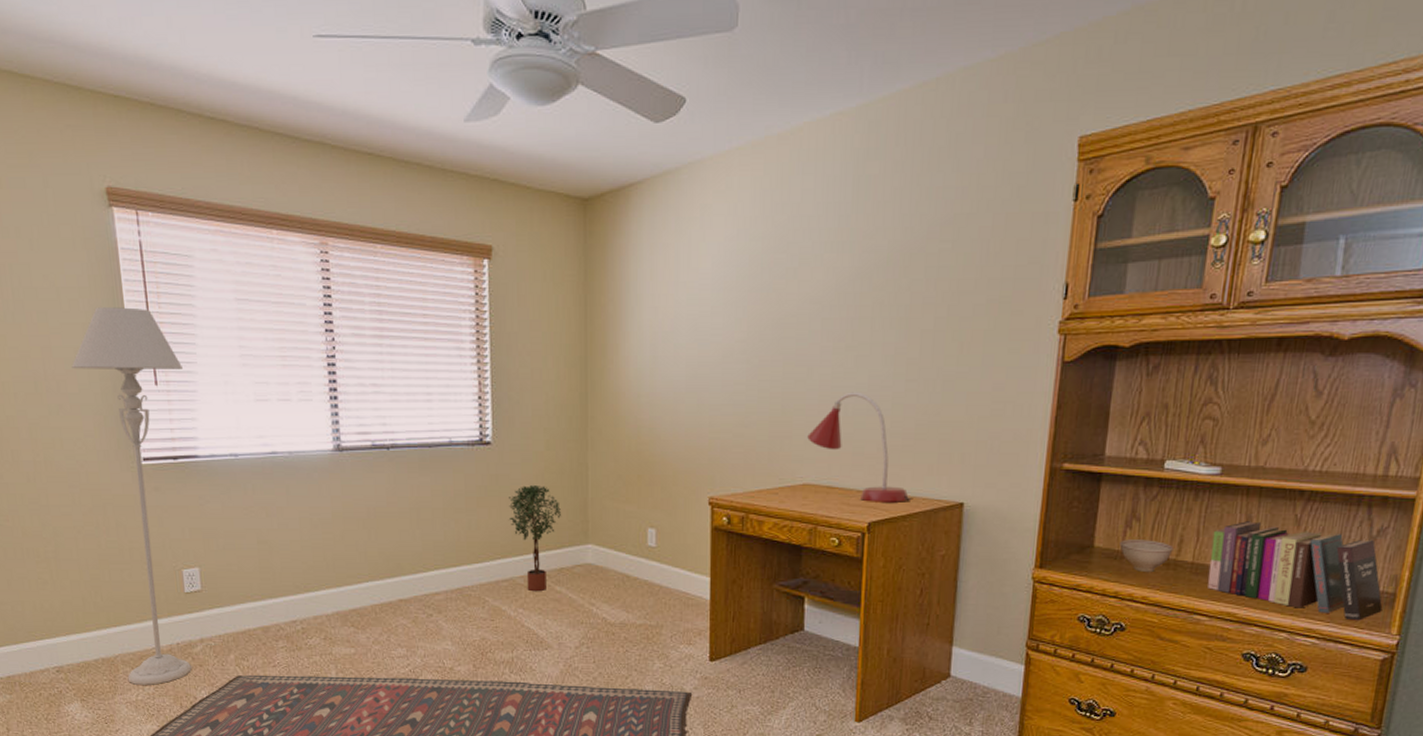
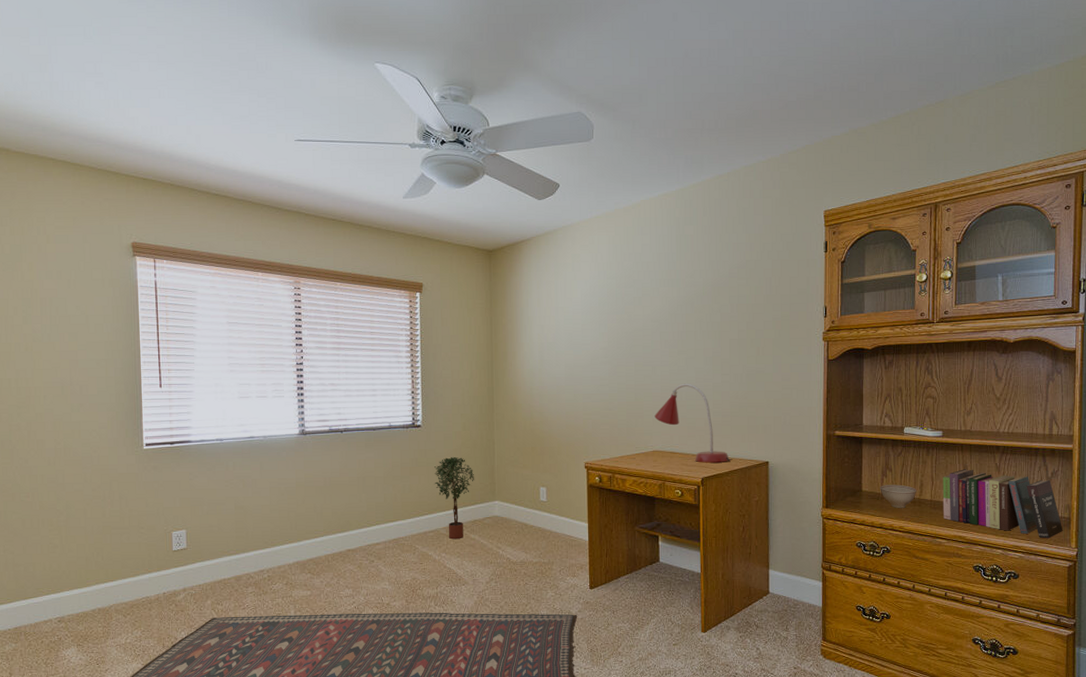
floor lamp: present [71,307,191,686] -> none [93,329,182,631]

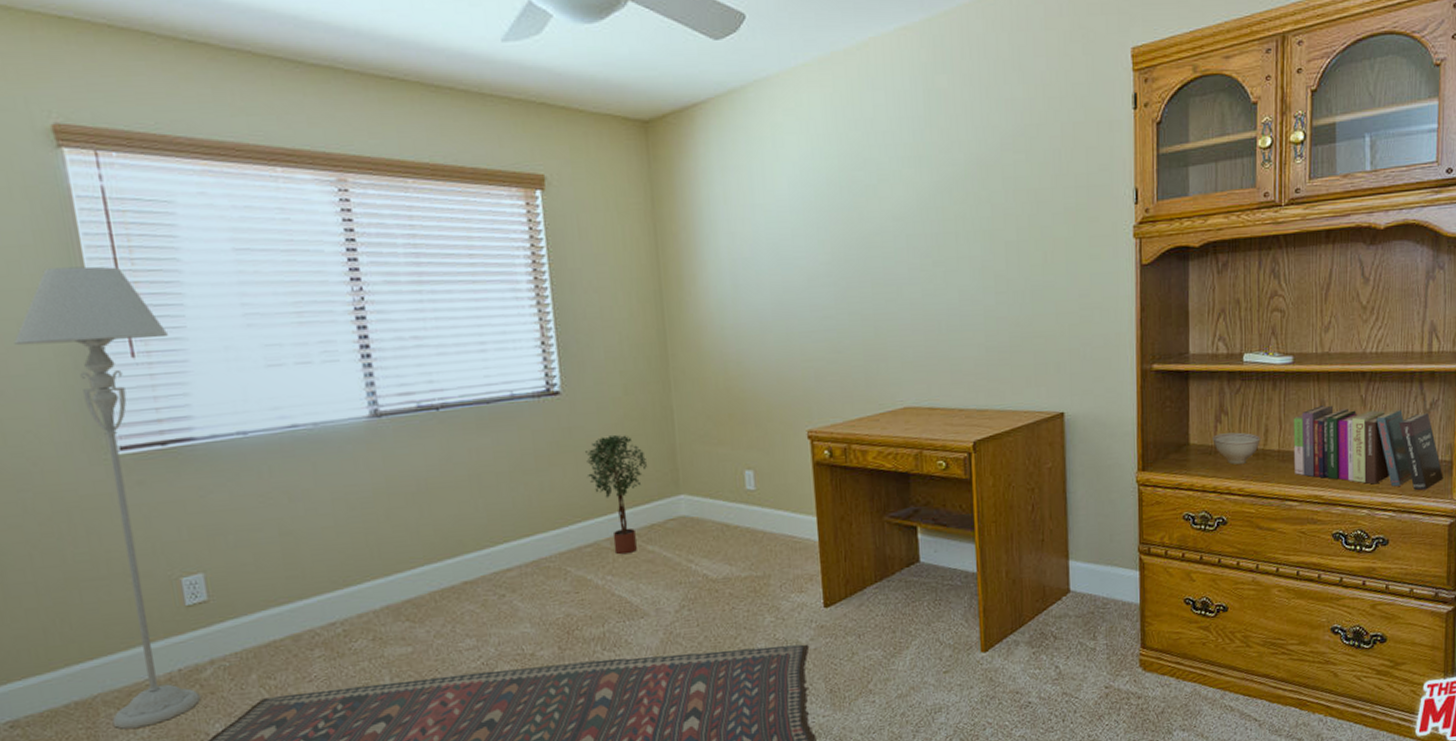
floor lamp: none [93,329,182,631] -> present [13,266,200,729]
desk lamp: present [654,383,732,463] -> none [903,308,1014,421]

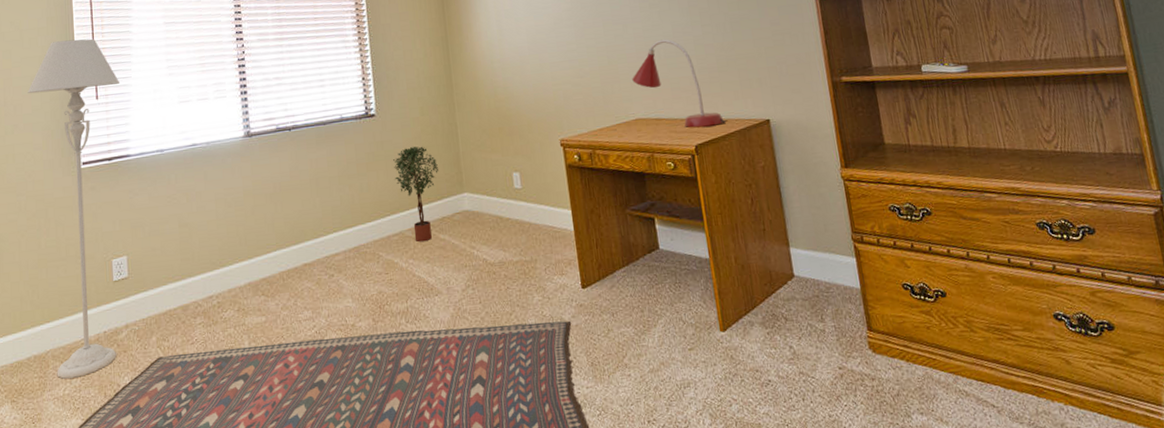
desk lamp: none [903,308,1014,421] -> present [632,39,727,128]
bowl: present [1212,432,1261,465] -> none [905,132,951,161]
books: present [1293,404,1443,491] -> none [978,106,1138,182]

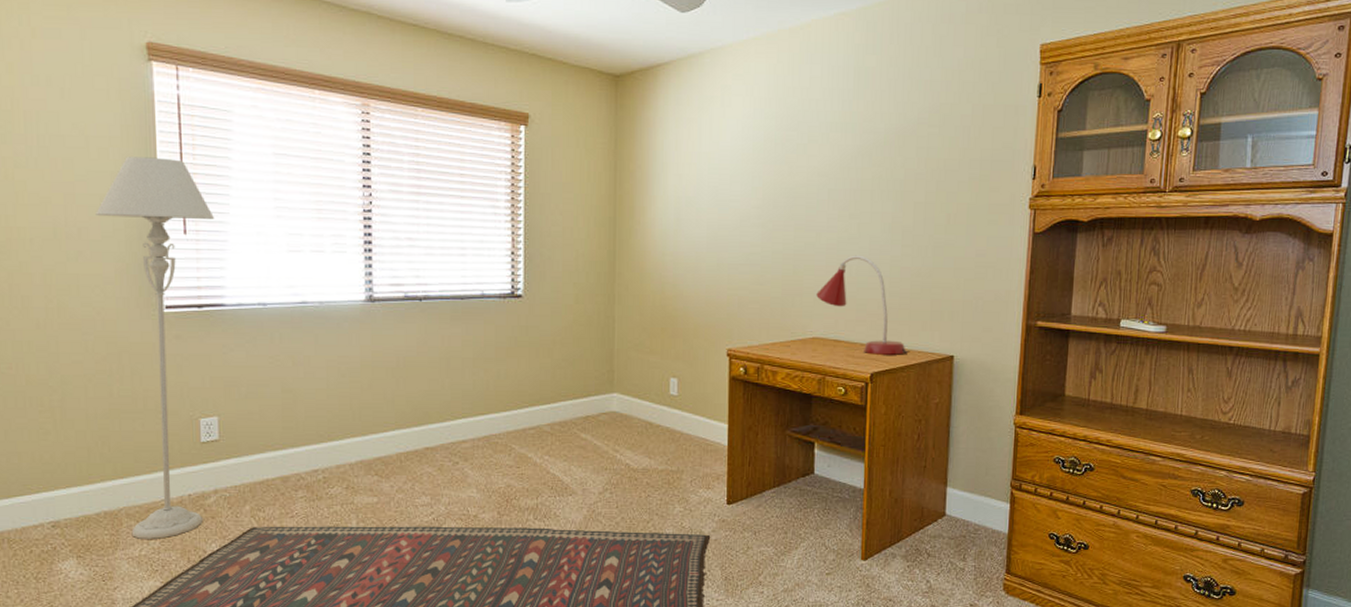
potted tree: present [393,146,438,242] -> none [537,335,588,439]

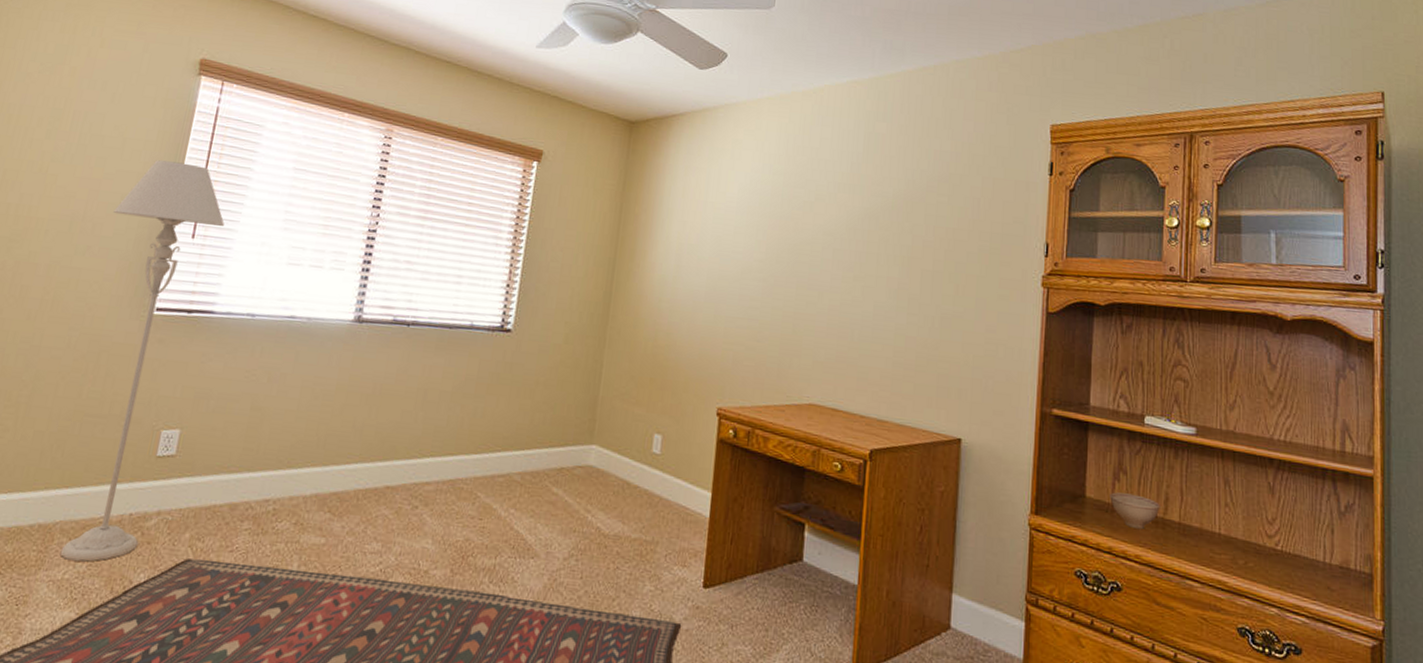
desk lamp: present [816,255,909,355] -> none [815,319,912,432]
bowl: none [1086,389,1131,418] -> present [1110,492,1160,529]

